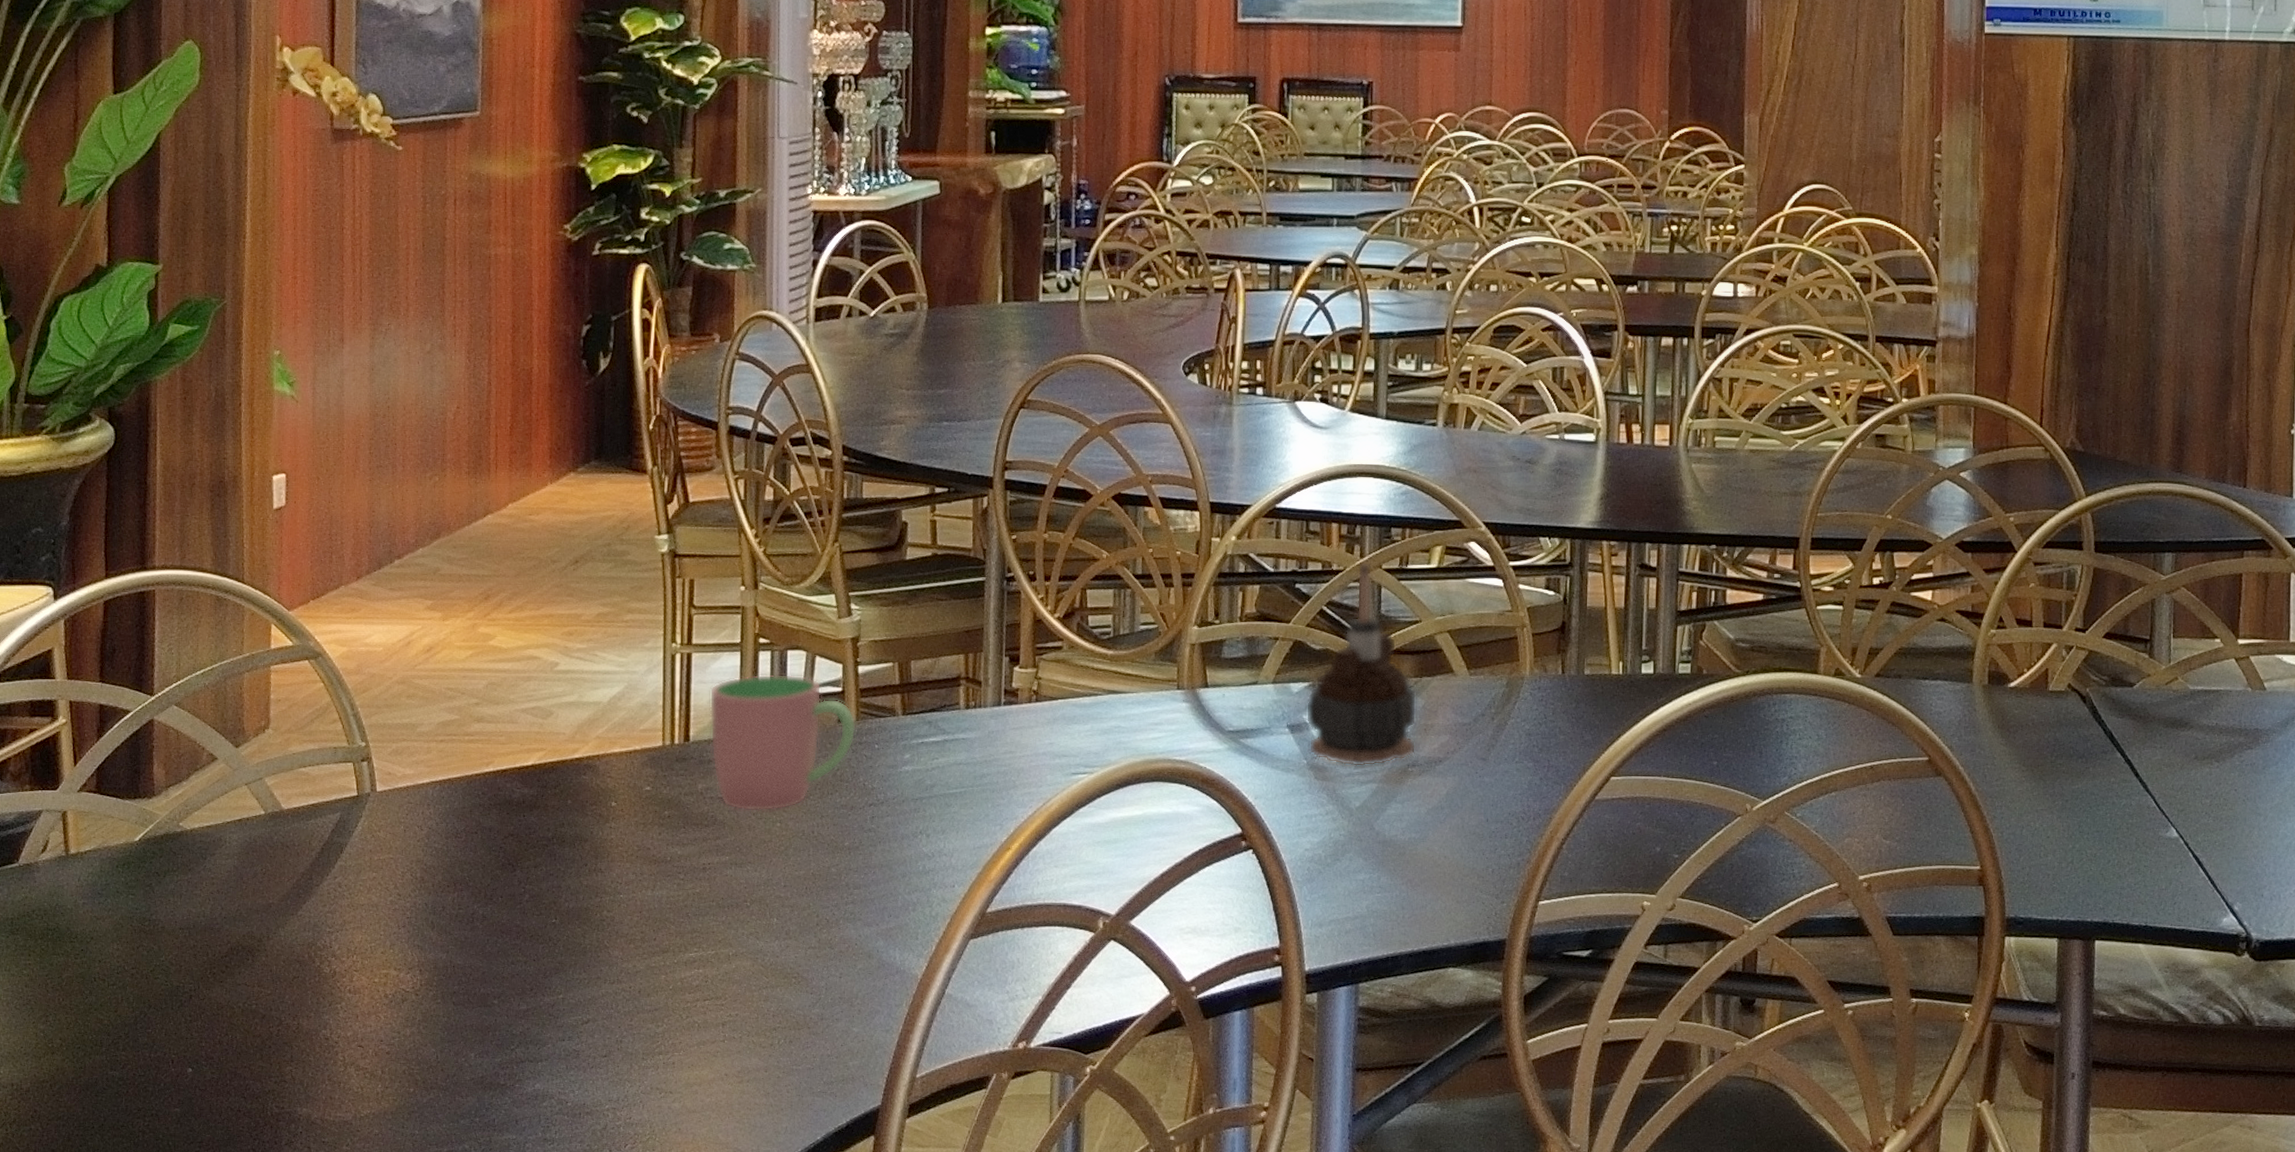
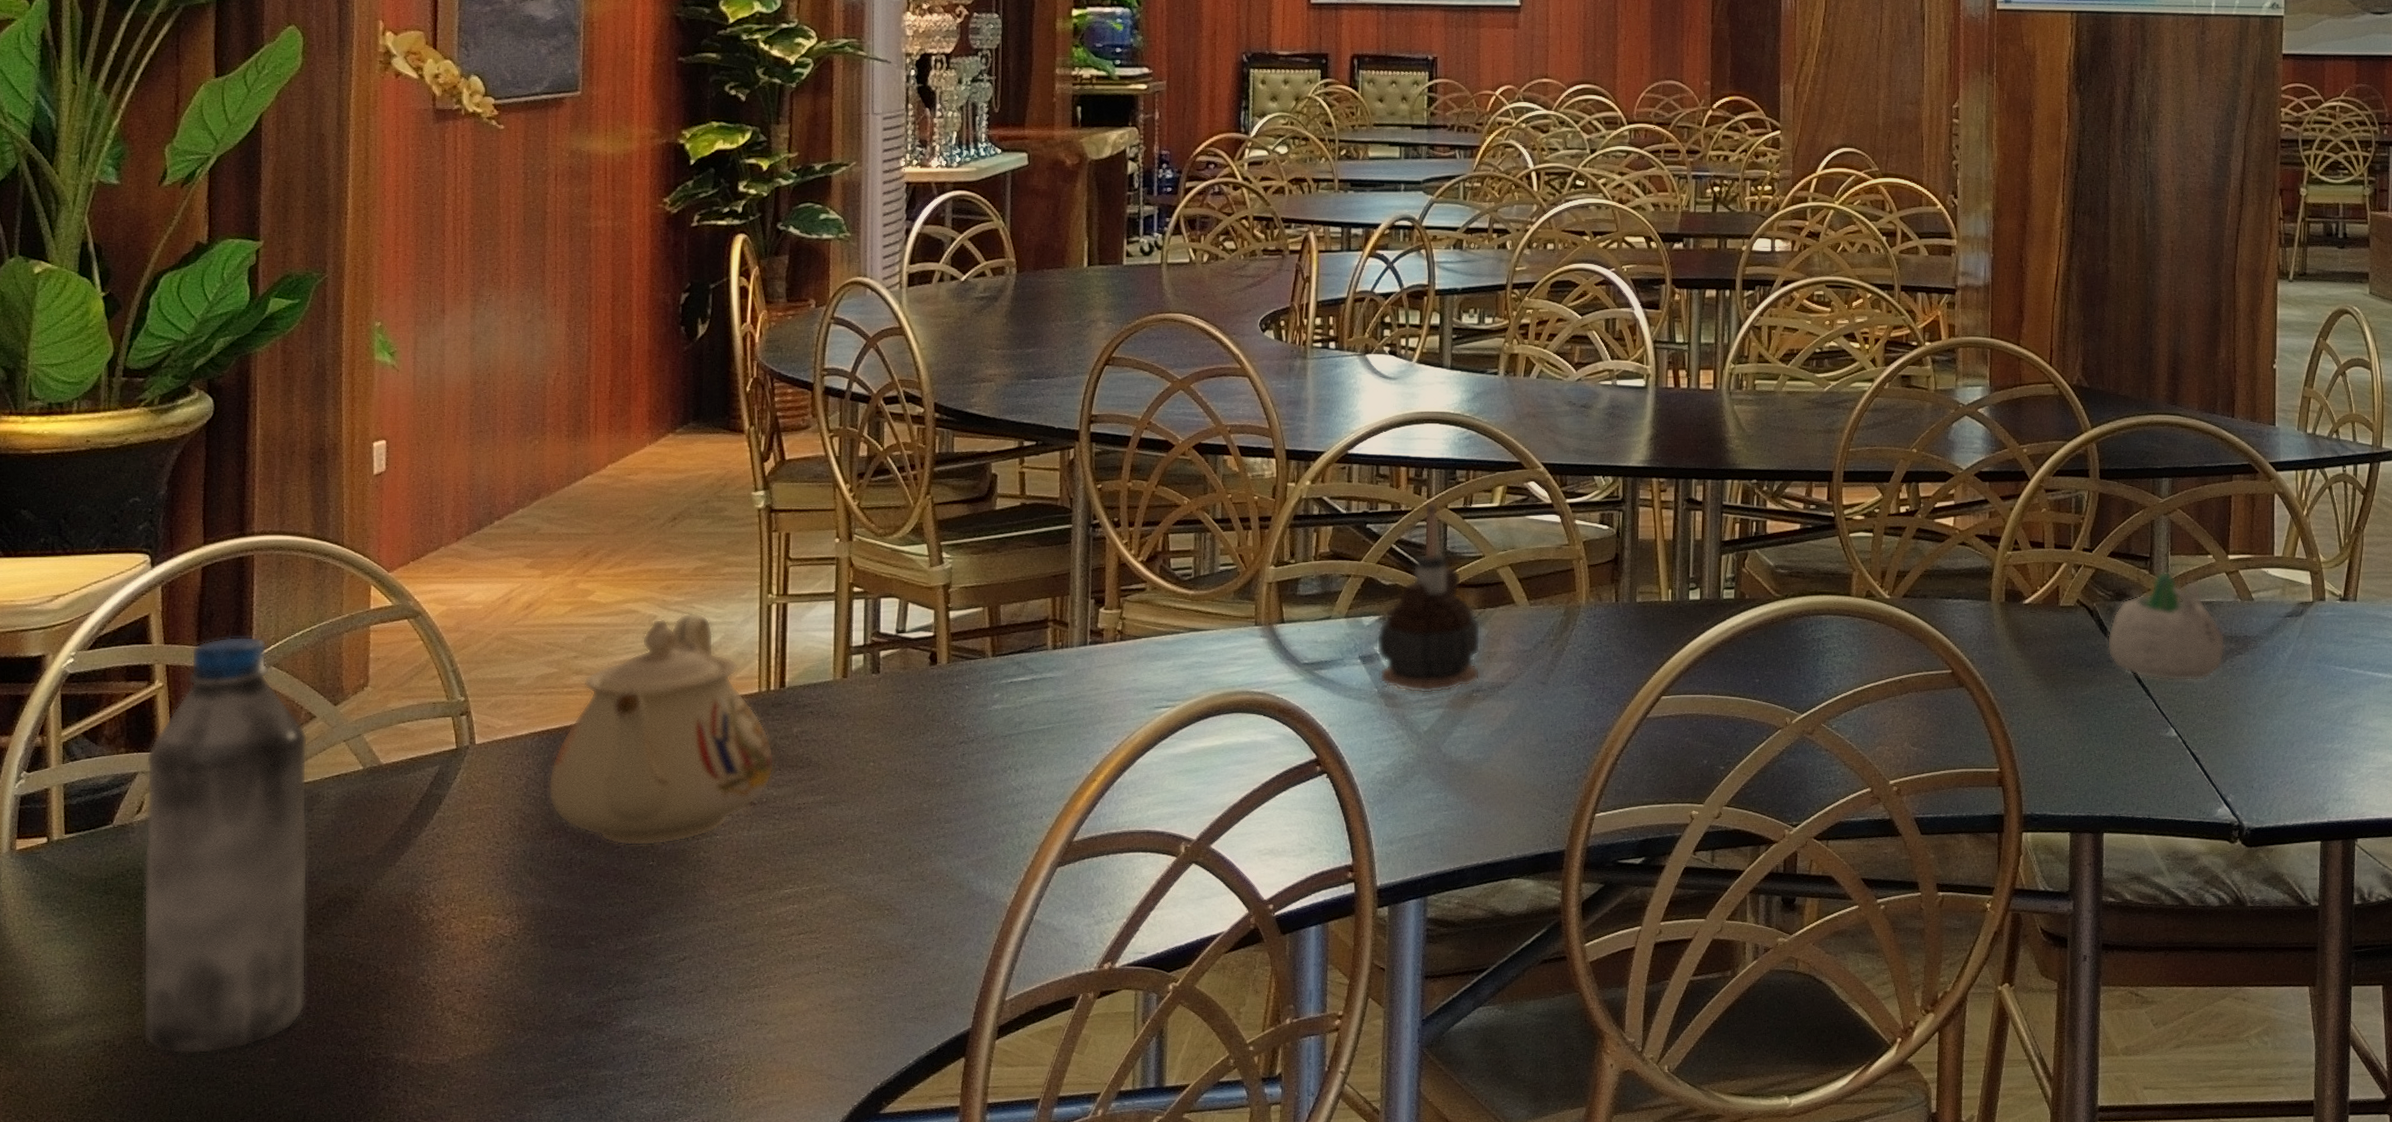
water bottle: none [49,673,211,1101] -> present [143,636,308,1054]
teapot: none [450,660,679,903] -> present [548,612,775,846]
cup: present [709,673,856,811] -> none [804,620,947,752]
succulent planter: none [2101,655,2234,777] -> present [2107,571,2225,681]

